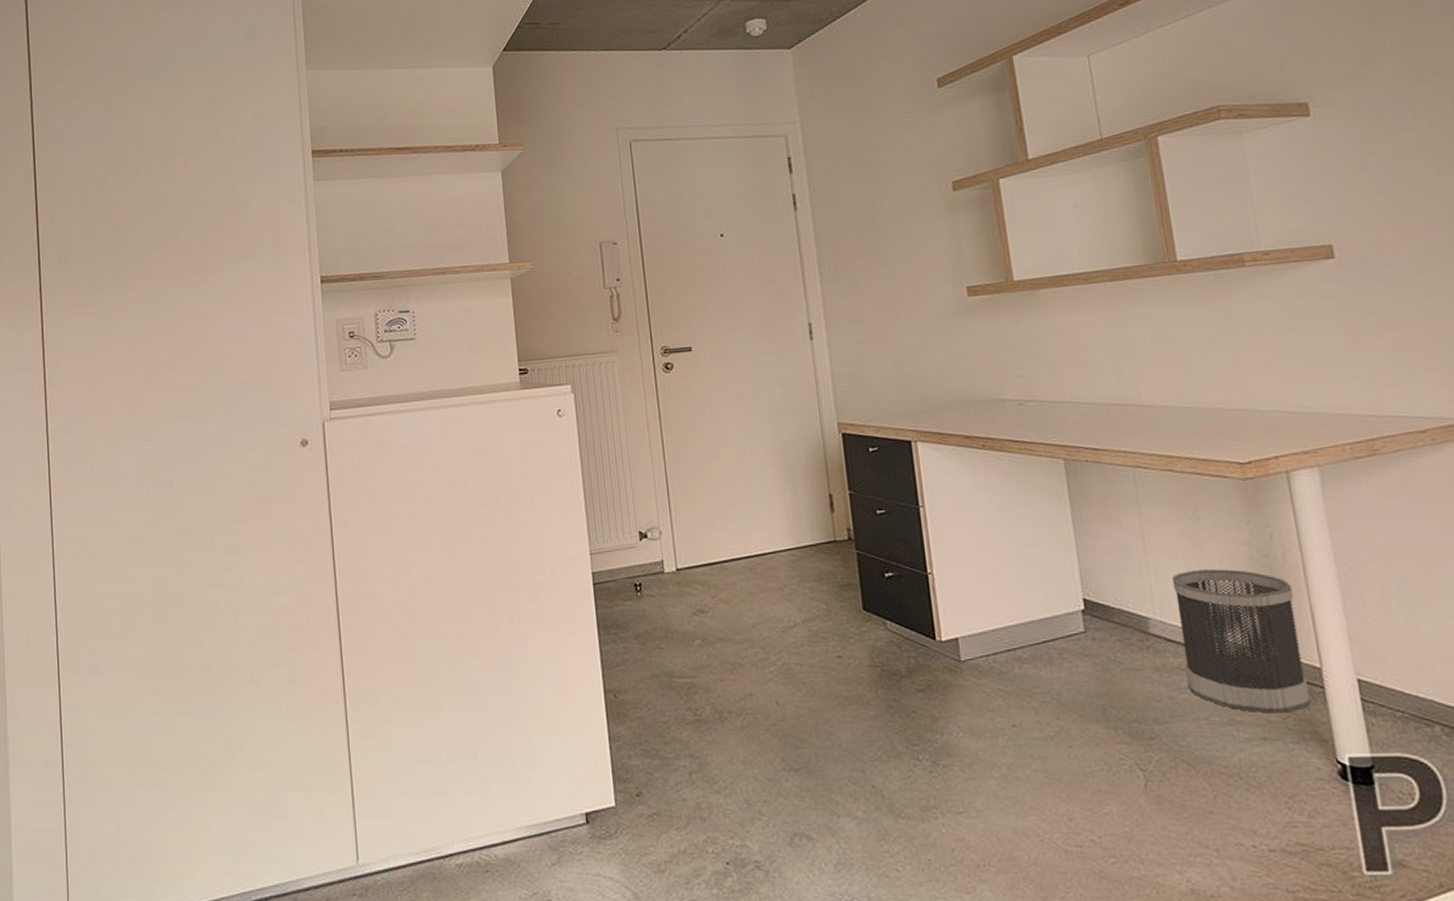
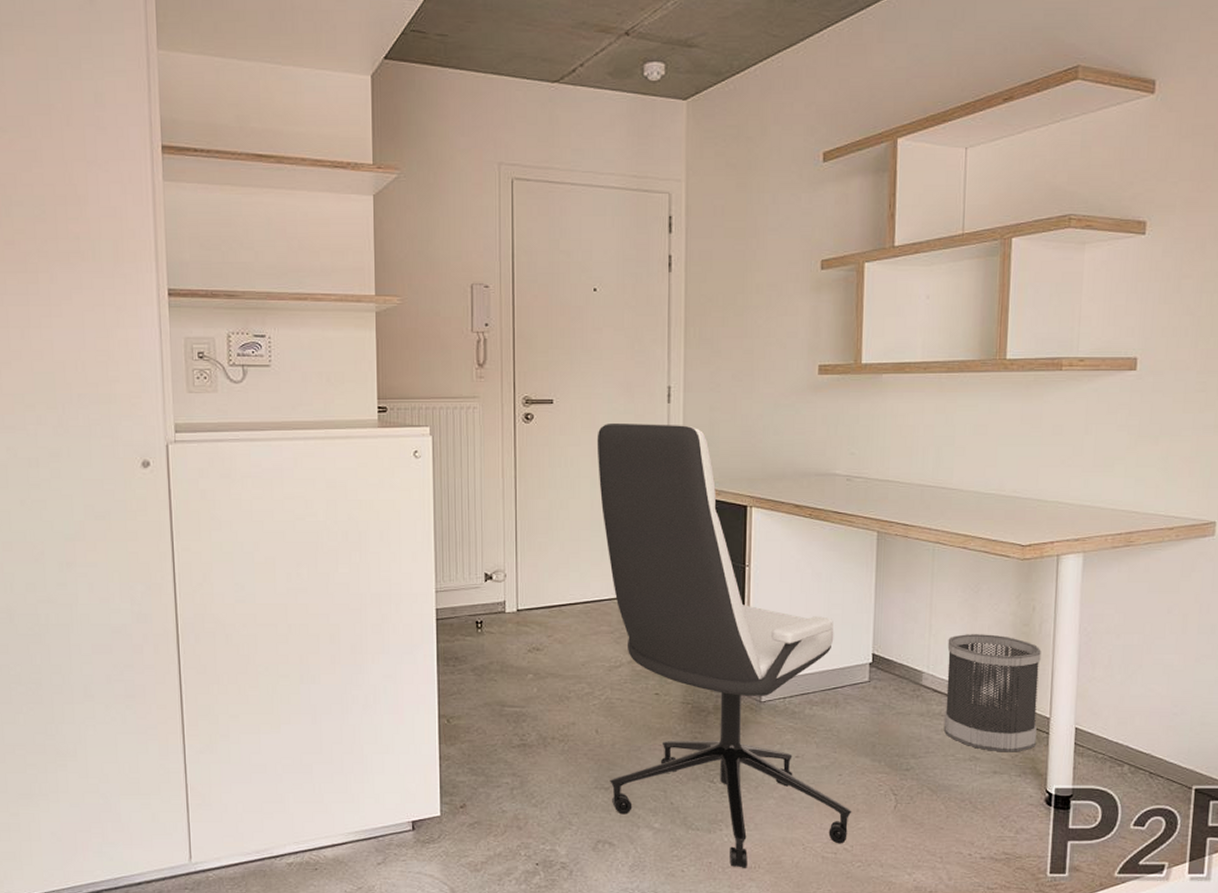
office chair: none [740,361,1093,868] -> present [597,424,852,869]

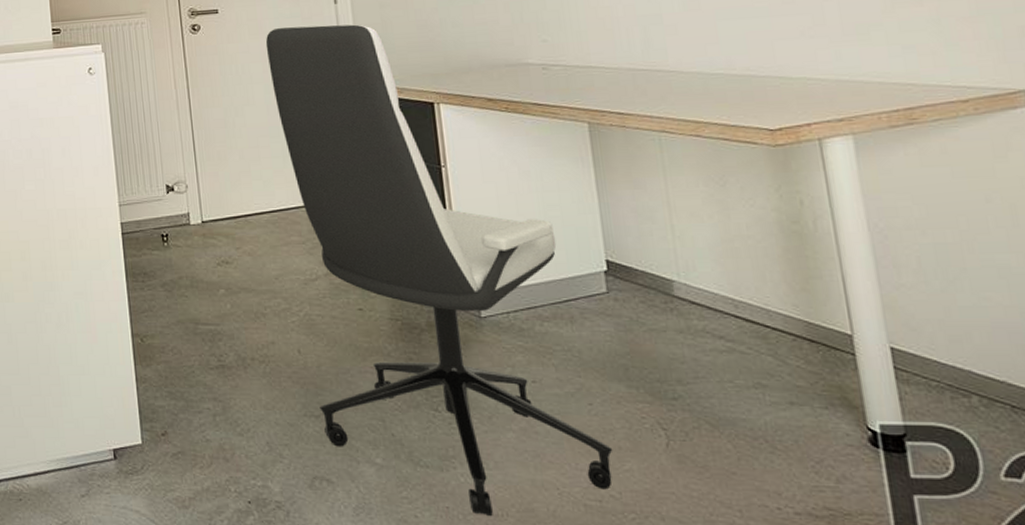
wastebasket: present [943,634,1041,752] -> none [697,234,840,378]

